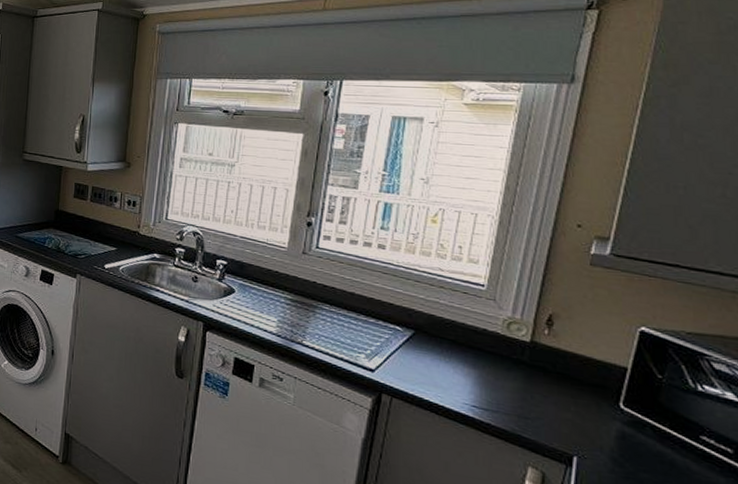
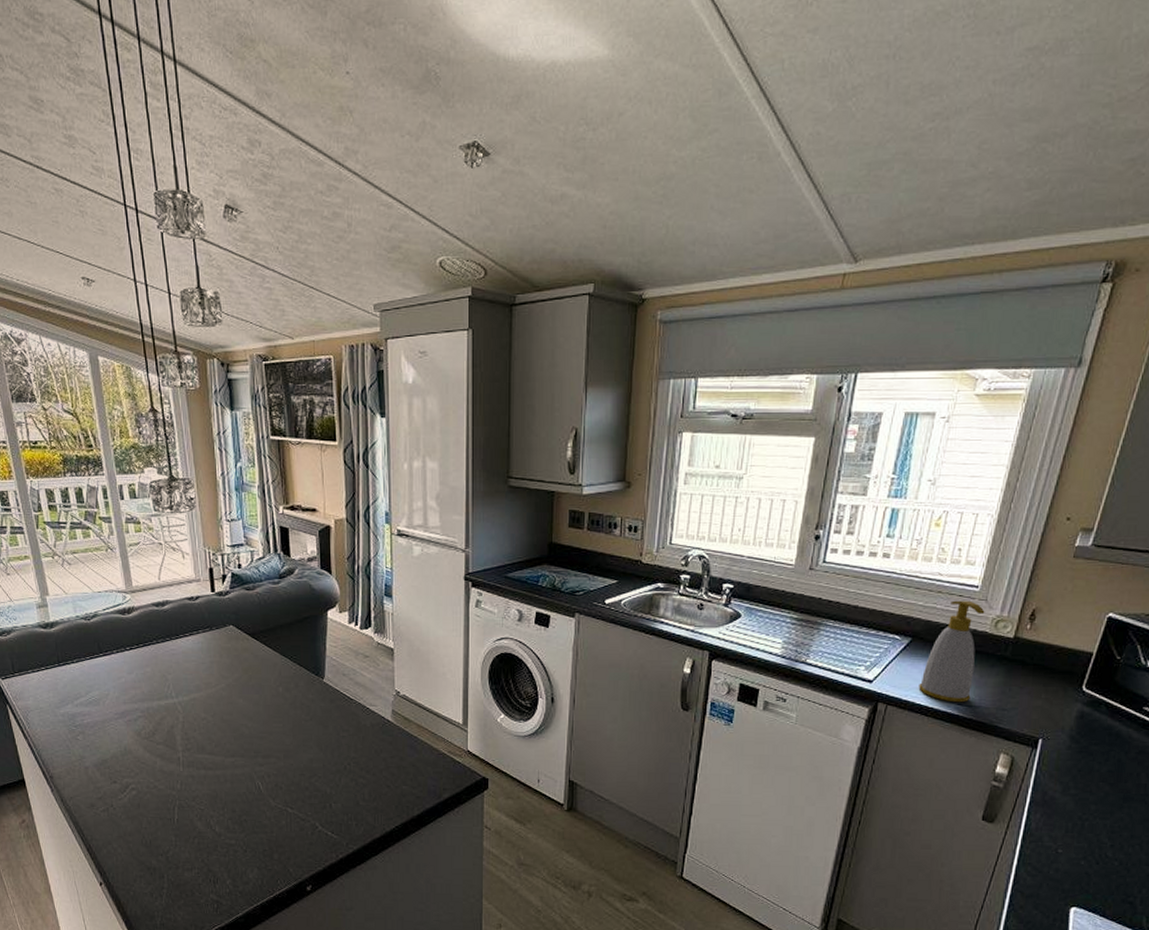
soap bottle: none [426,297,494,405] -> present [918,600,985,703]

